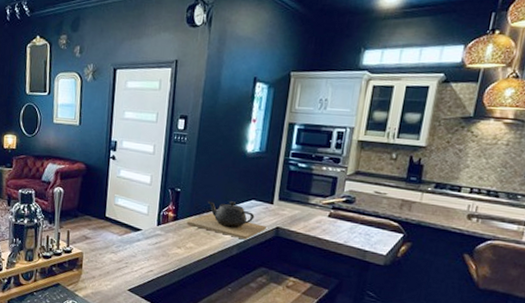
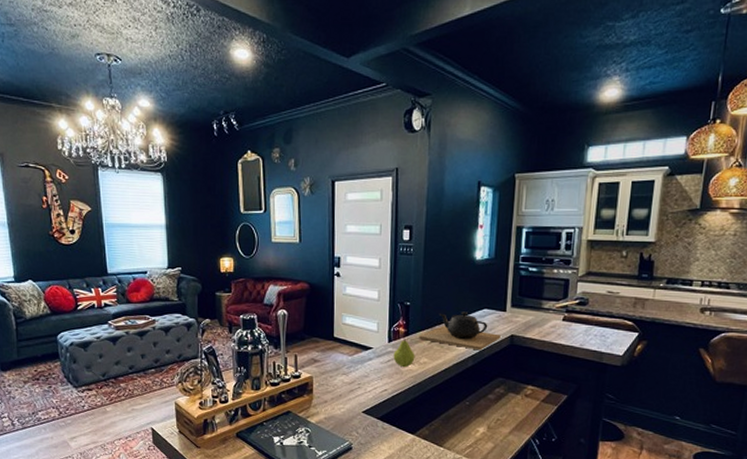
fruit: none [161,222,182,251] -> present [393,337,415,368]

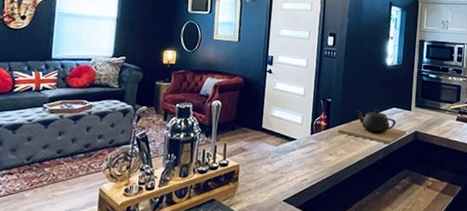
fruit: present [393,337,415,368] -> none [314,130,334,159]

